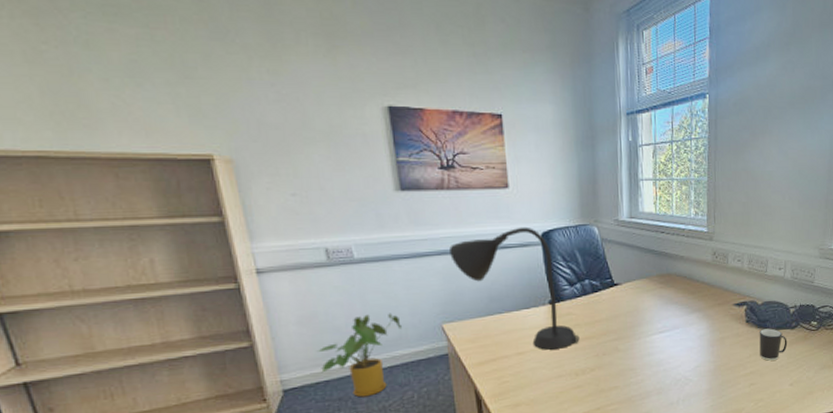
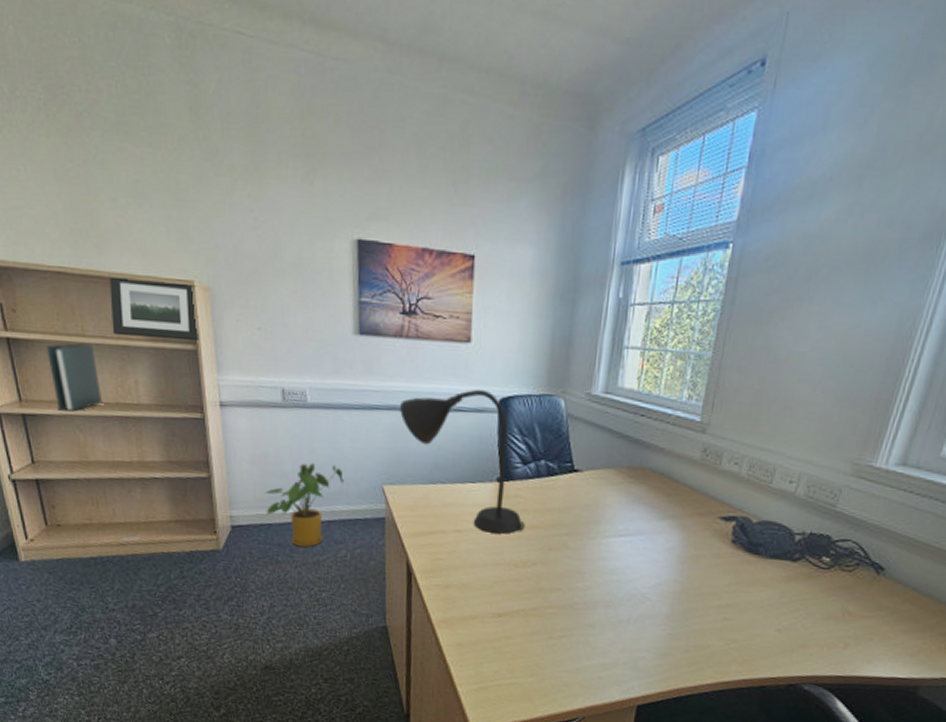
binder: none [27,228,110,303] -> present [46,343,103,412]
picture frame: none [105,155,226,216] -> present [108,274,200,342]
mug: present [759,328,788,361] -> none [743,554,784,596]

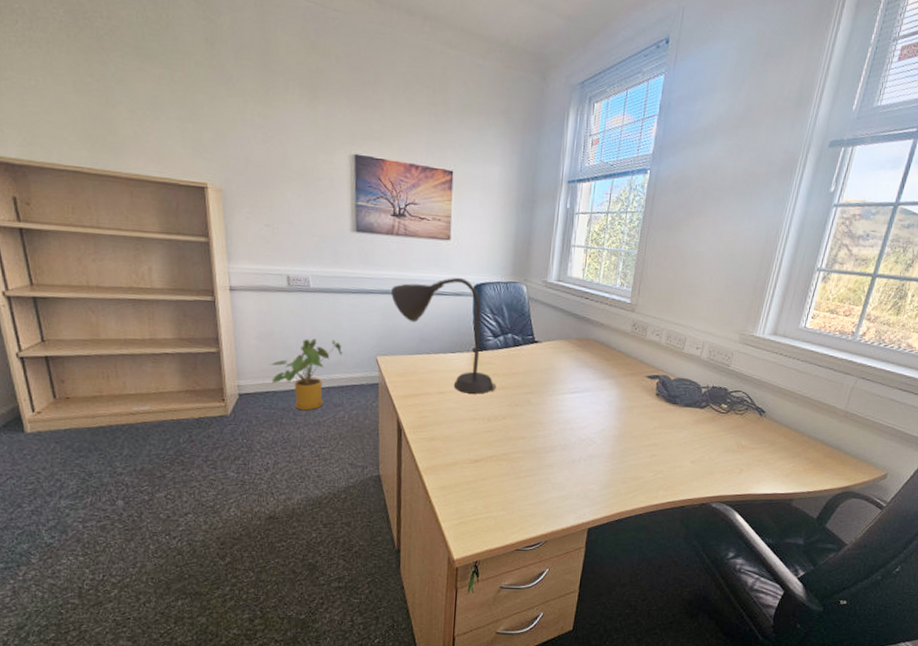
binder: present [46,343,103,412] -> none [60,234,116,295]
picture frame: present [108,274,200,342] -> none [125,175,212,235]

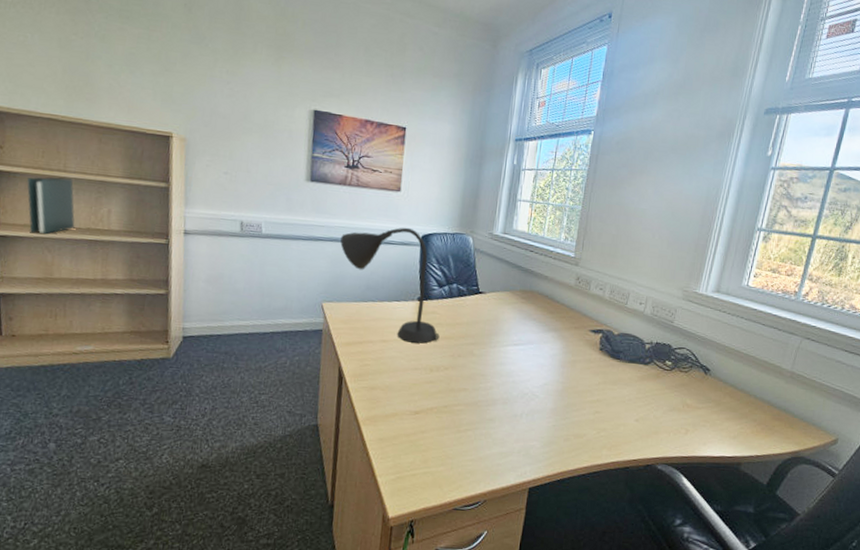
binder: none [60,234,116,295] -> present [27,177,75,235]
house plant: present [269,338,342,411] -> none [216,283,289,356]

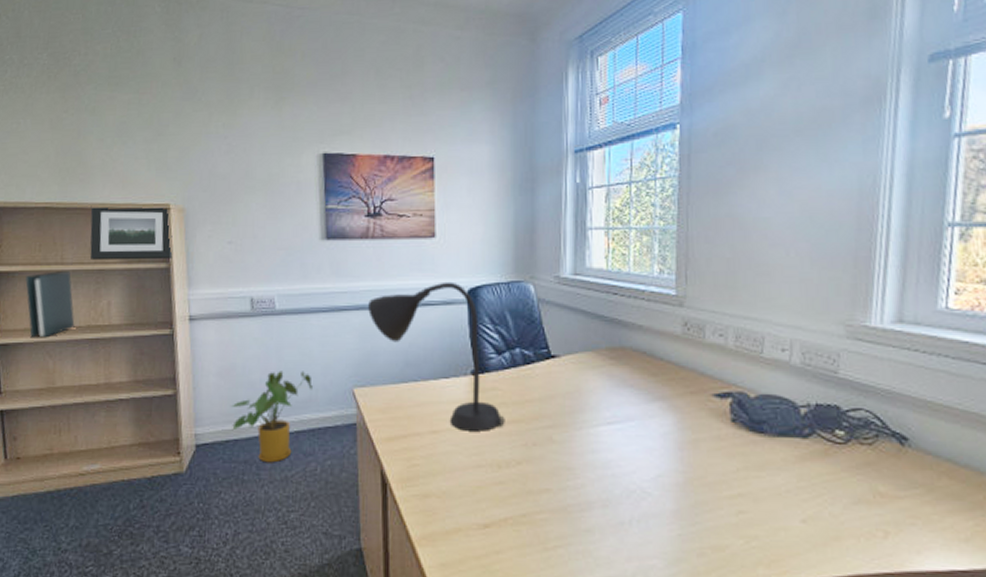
picture frame: none [92,123,173,181] -> present [89,205,173,261]
house plant: none [216,283,289,356] -> present [230,371,312,463]

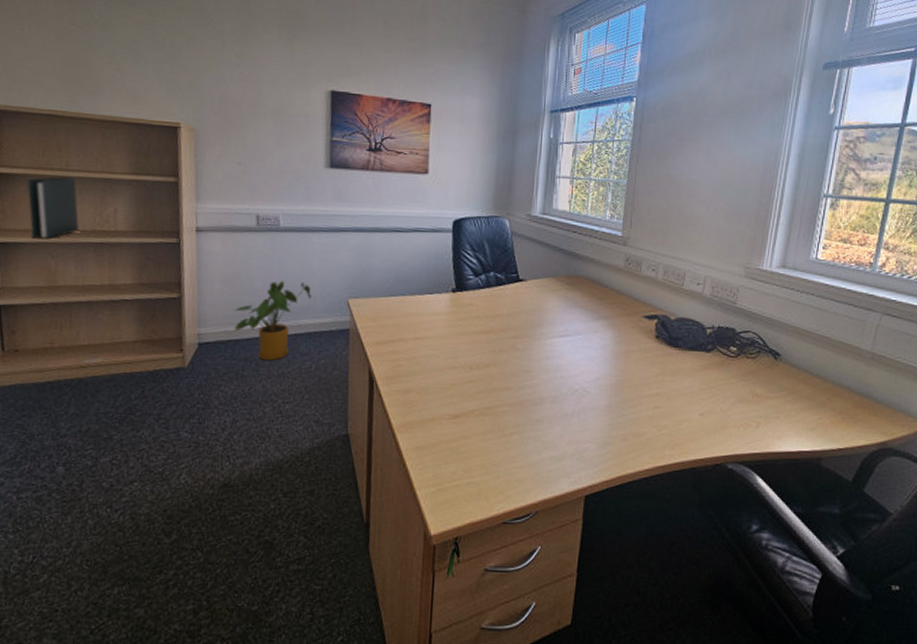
picture frame: present [89,205,173,261] -> none [96,117,182,175]
desk lamp: present [368,281,505,431] -> none [365,212,478,339]

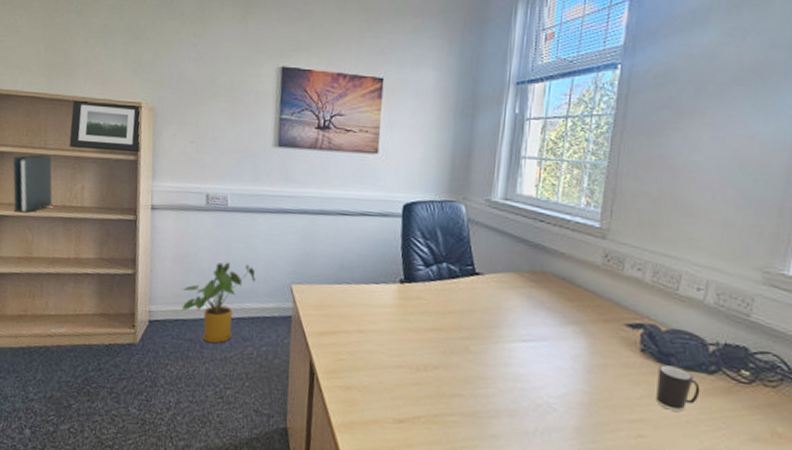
picture frame: none [96,117,182,175] -> present [69,98,142,153]
mug: none [668,347,701,384] -> present [656,365,700,412]

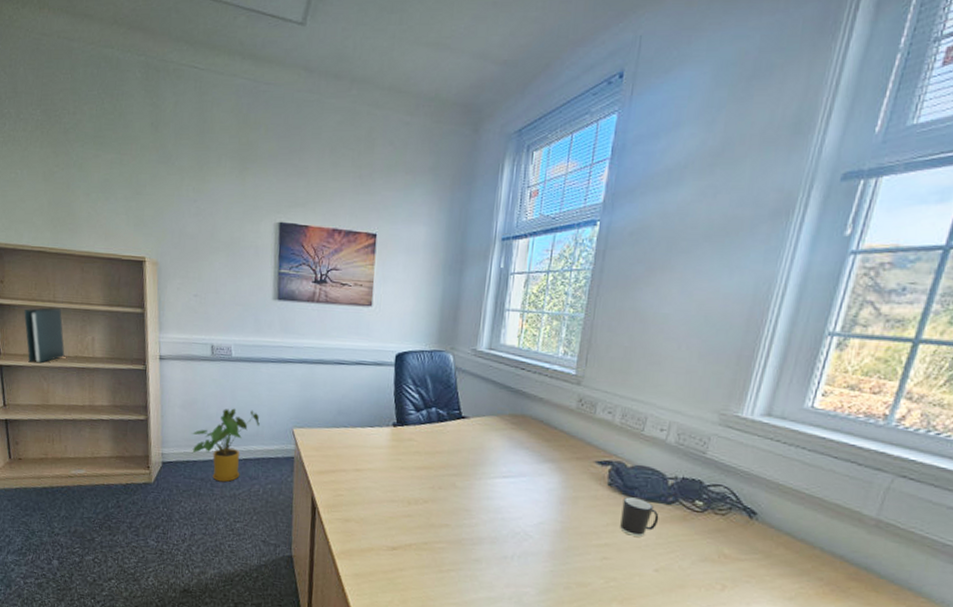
picture frame: present [69,98,142,153] -> none [77,253,147,306]

